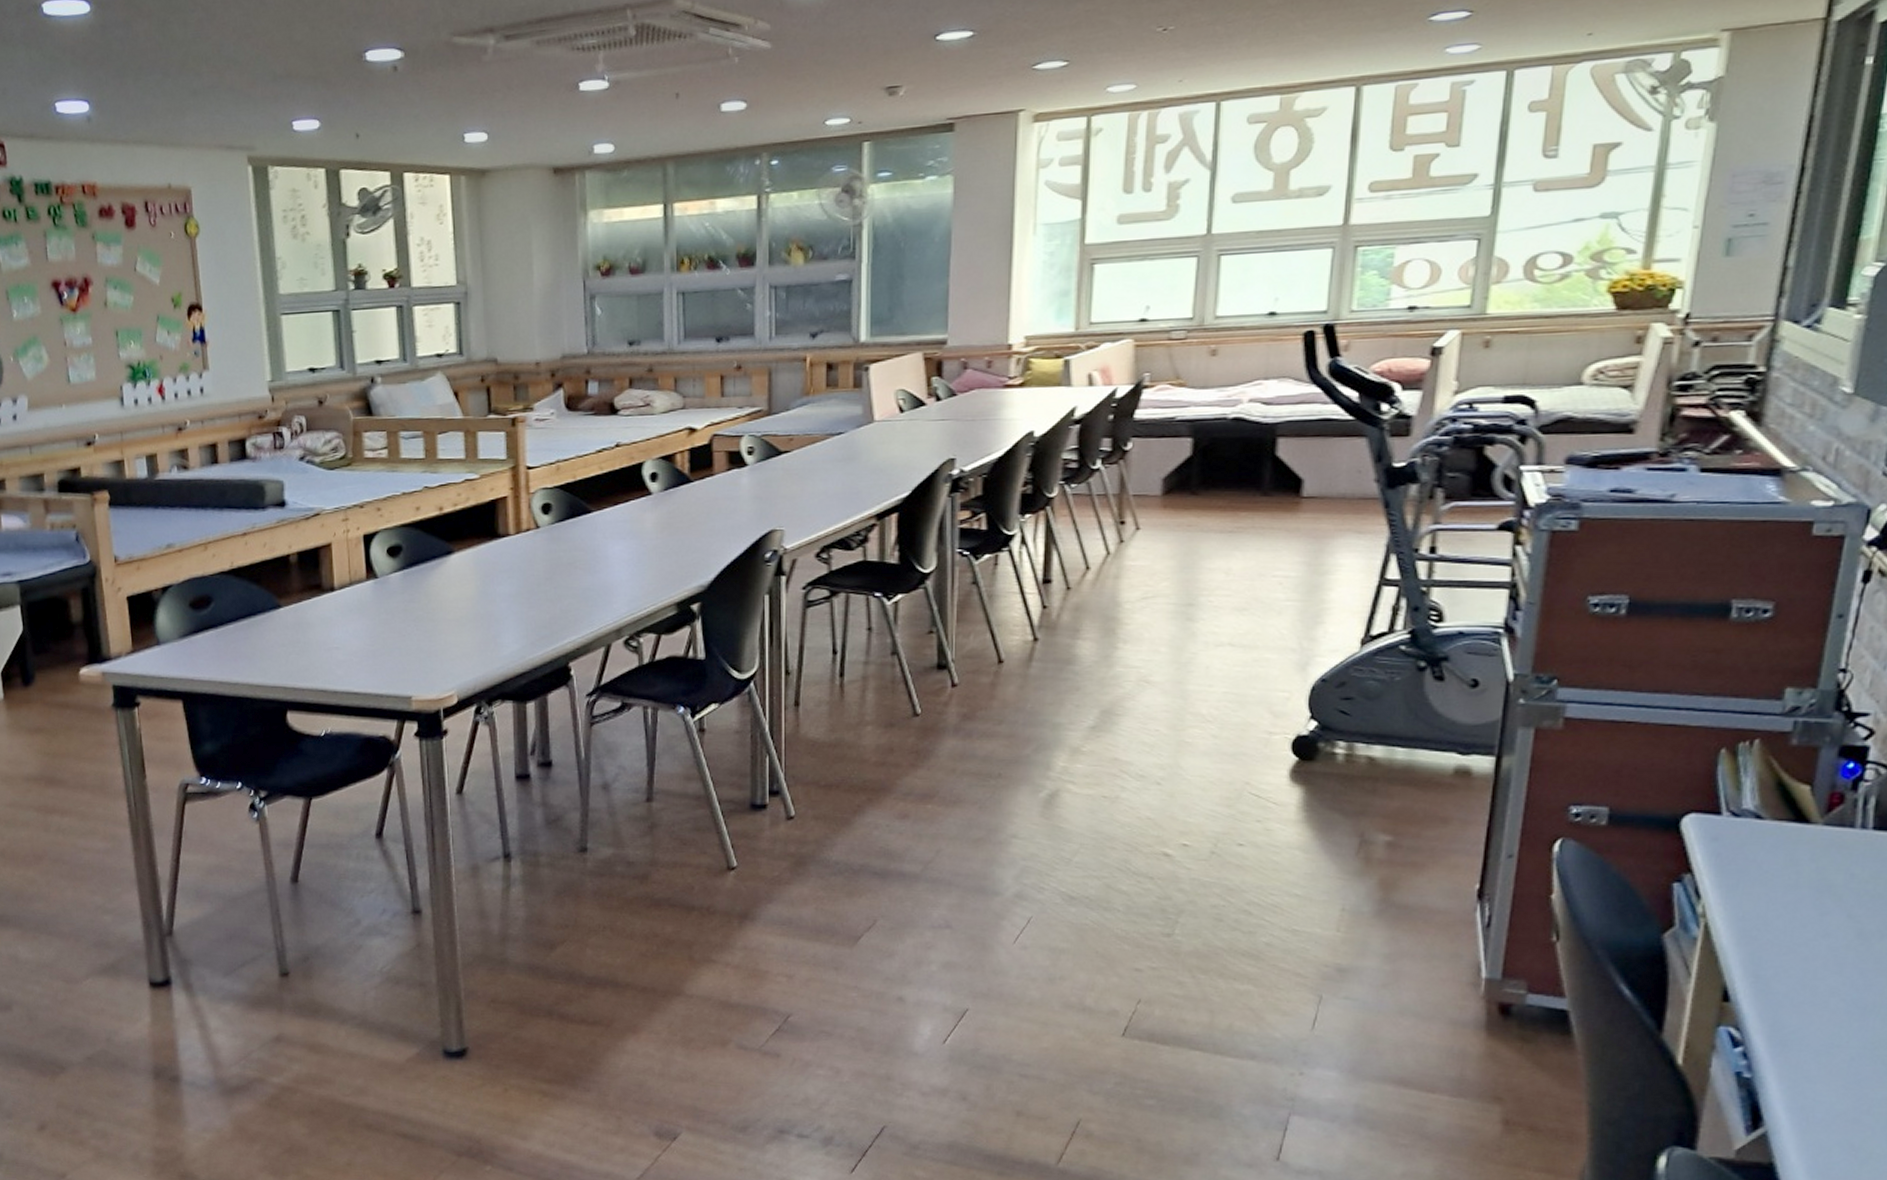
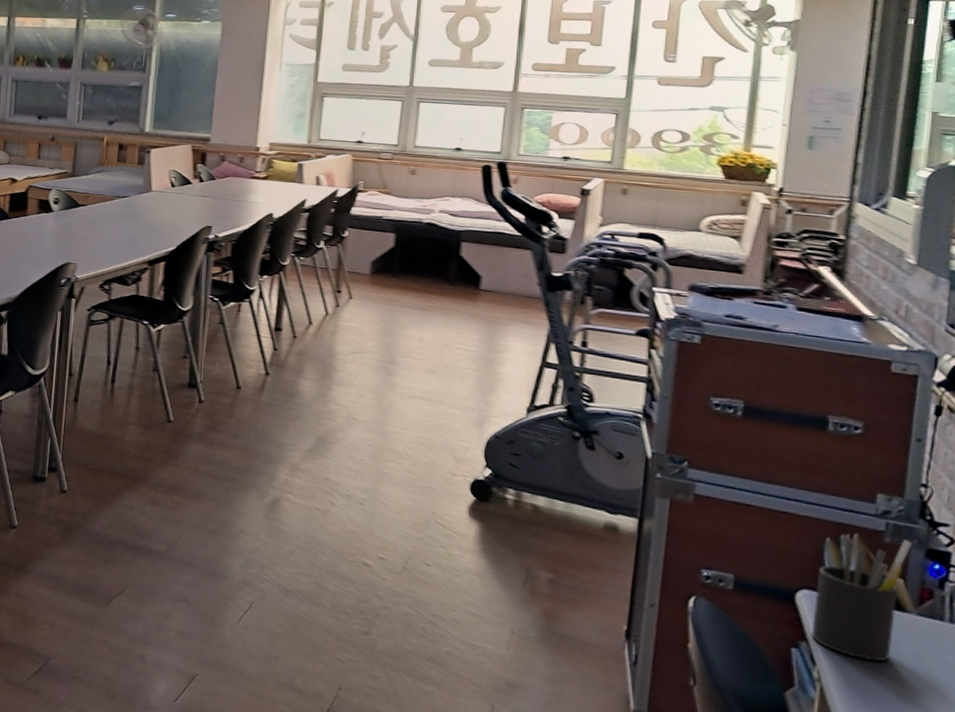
pen holder: none [1697,738,1824,885] -> present [811,538,913,662]

